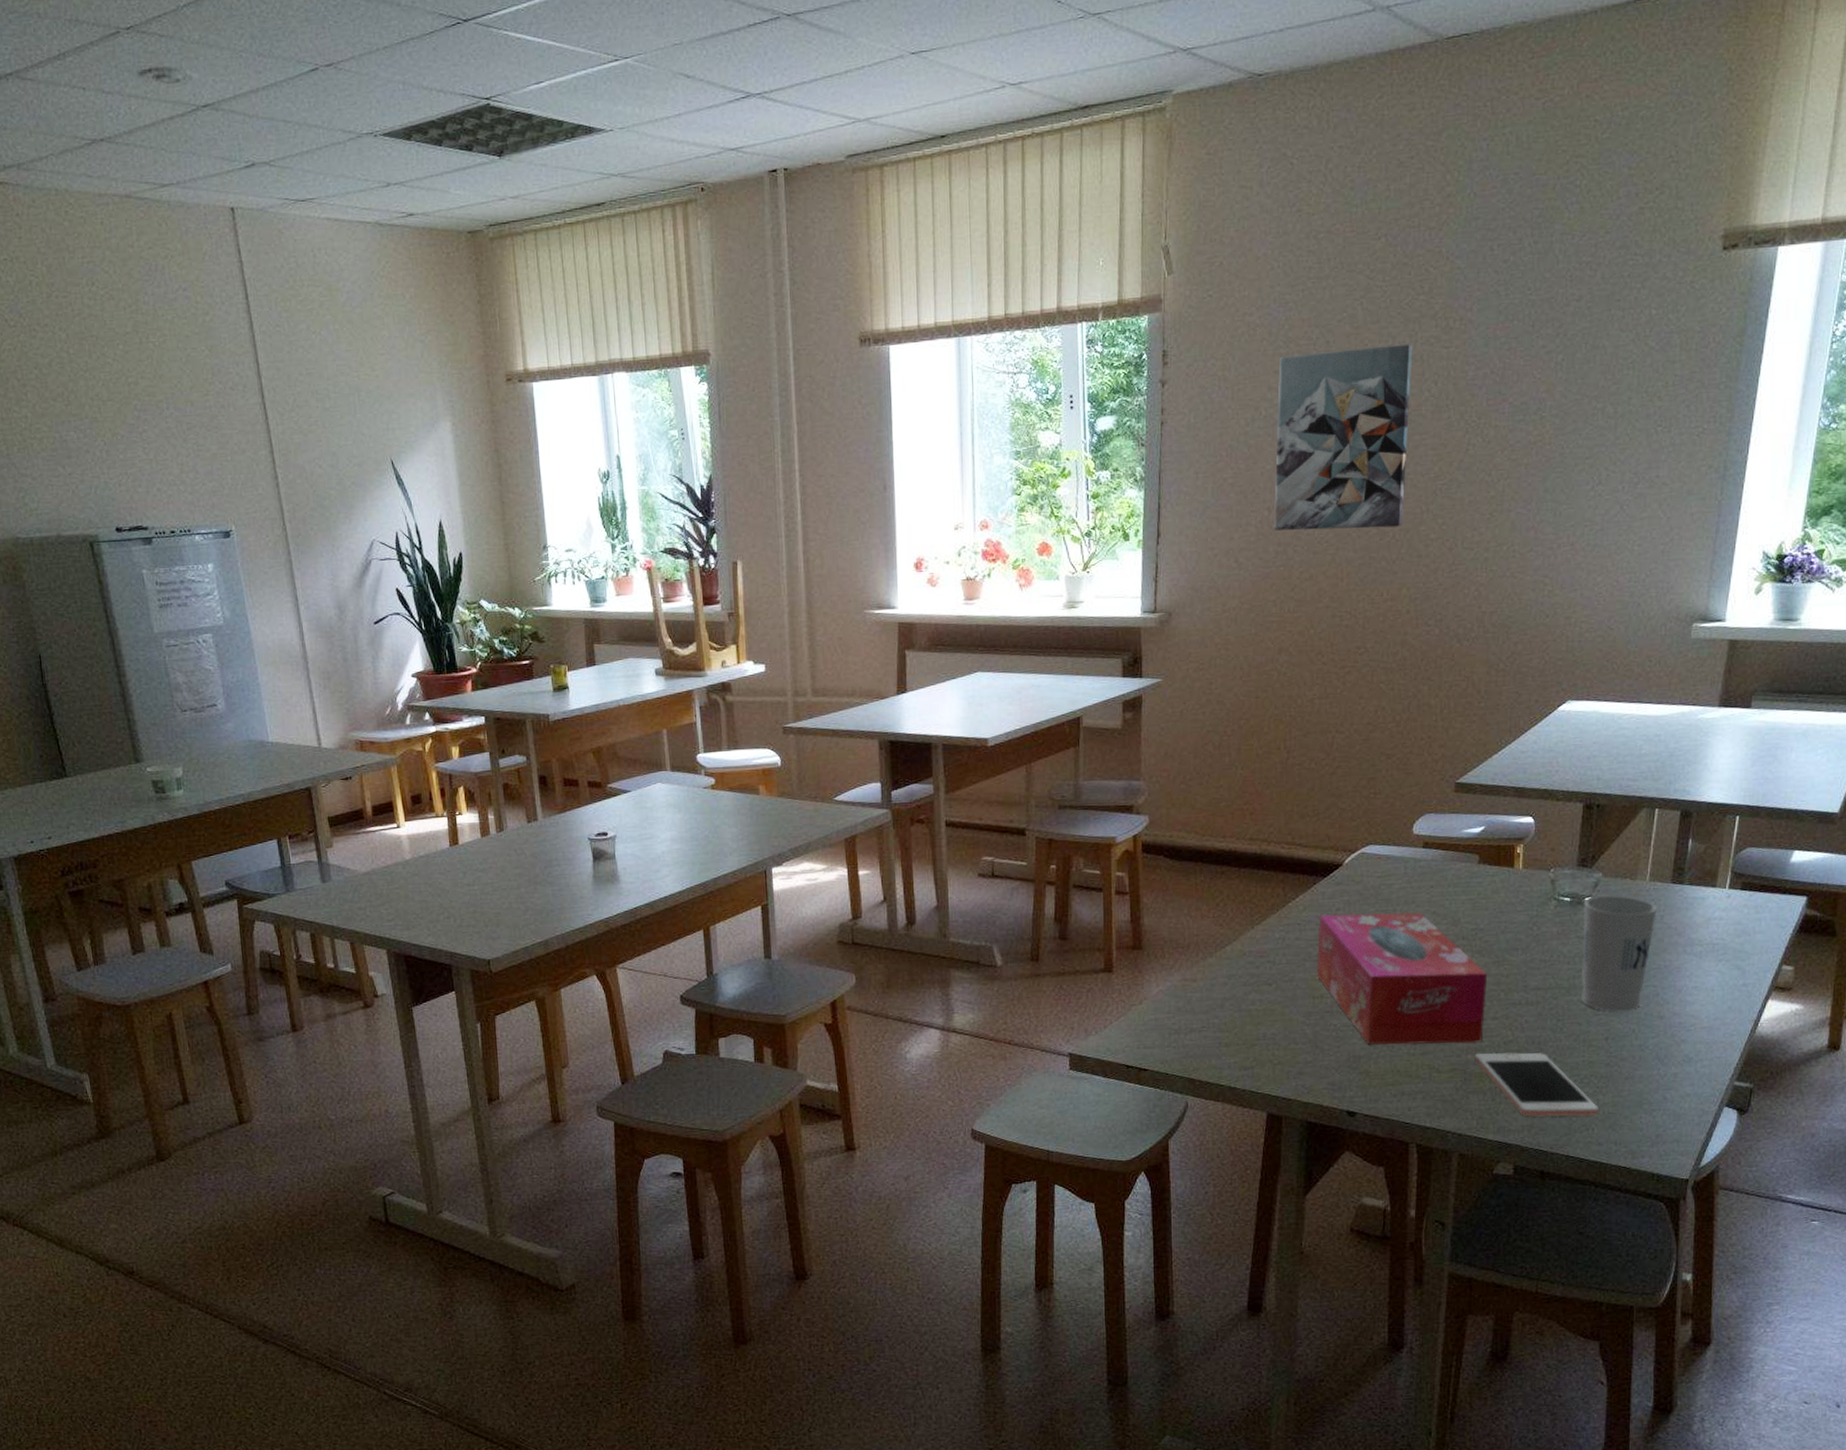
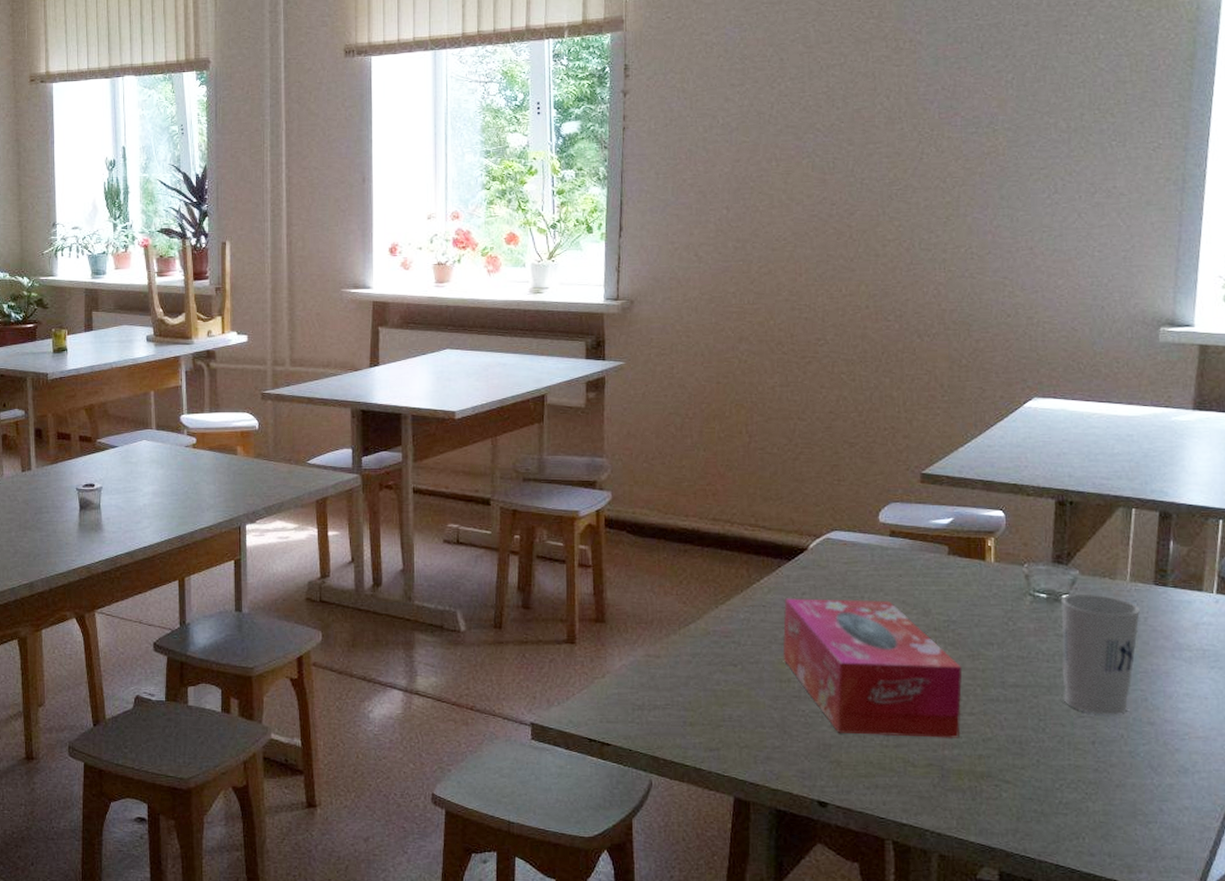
wall art: present [1273,344,1413,531] -> none [732,63,865,229]
cell phone: present [1474,1052,1599,1117] -> none [952,749,1089,824]

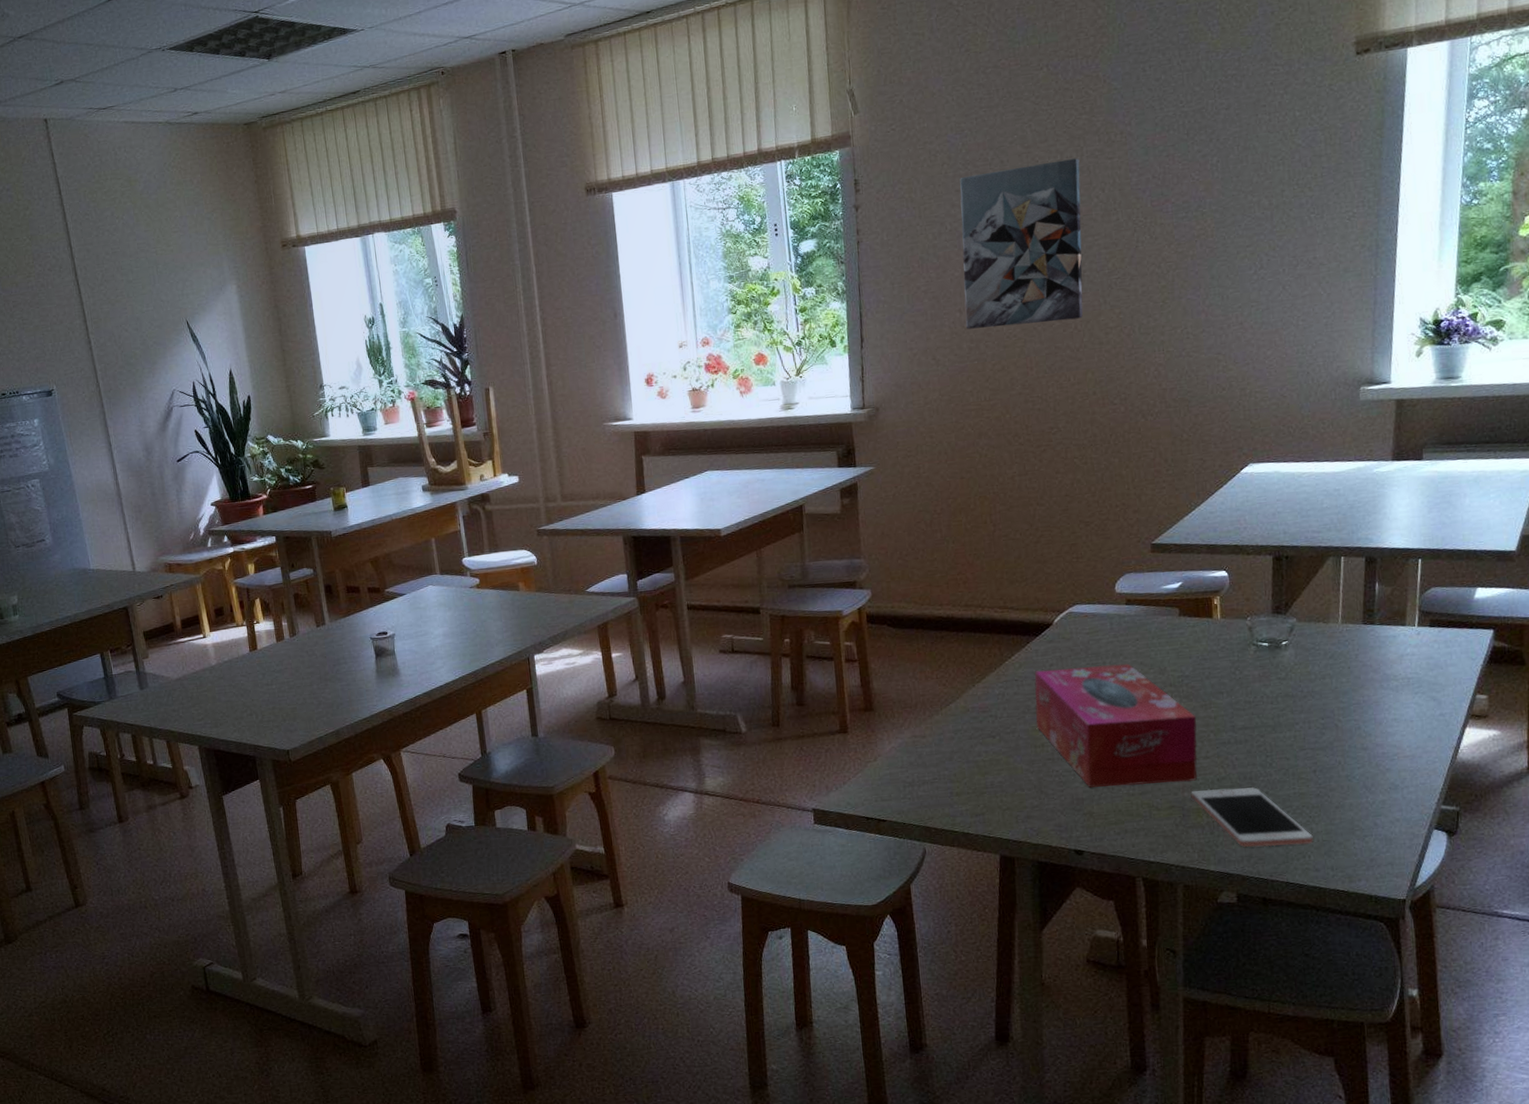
wall art: none [732,63,865,229] -> present [960,158,1083,329]
cell phone: none [952,749,1089,824] -> present [1191,787,1313,848]
cup: present [1061,593,1140,715] -> none [1282,638,1352,746]

